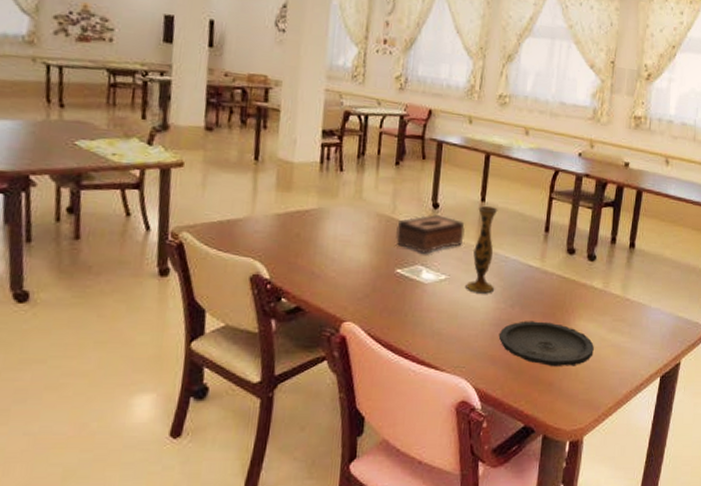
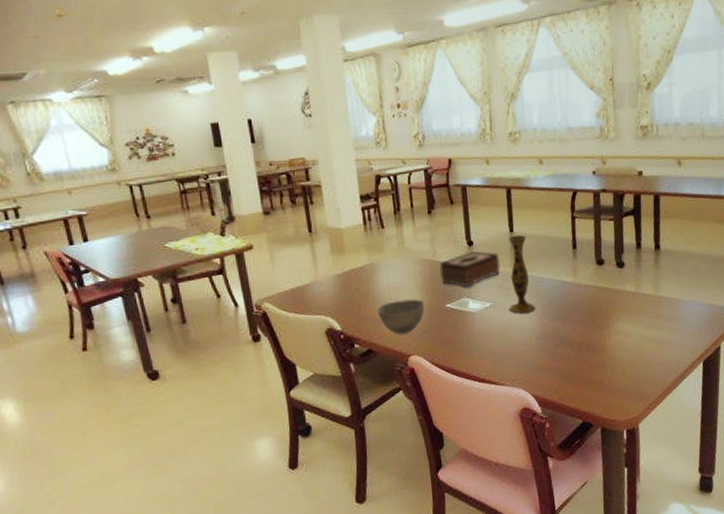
bowl: none [315,255,372,295] -> present [377,299,425,335]
plate: present [498,321,594,366] -> none [546,328,636,367]

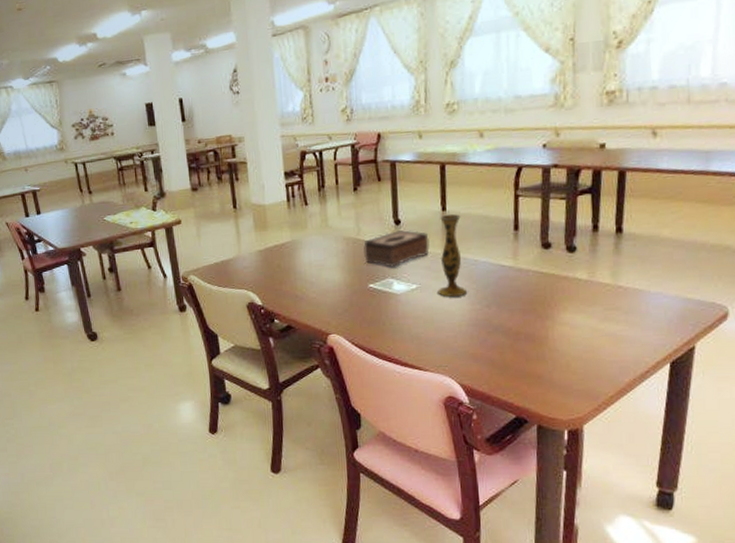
bowl: present [377,299,425,335] -> none [297,277,347,312]

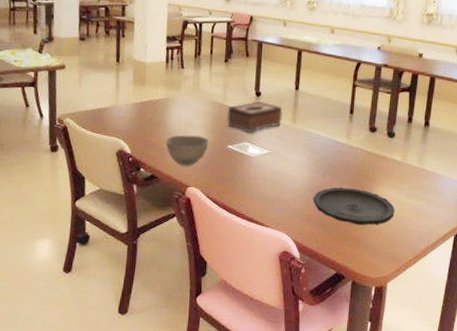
bowl: none [297,277,347,312] -> present [165,135,209,166]
vase: present [438,213,468,298] -> none [284,93,310,165]
plate: none [477,317,585,360] -> present [313,187,395,225]

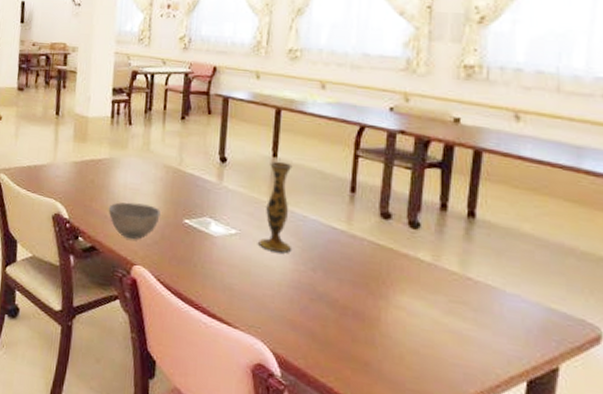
tissue box: present [227,100,282,133] -> none [183,167,255,207]
vase: none [284,93,310,165] -> present [258,161,293,253]
plate: present [313,187,395,225] -> none [298,287,424,349]

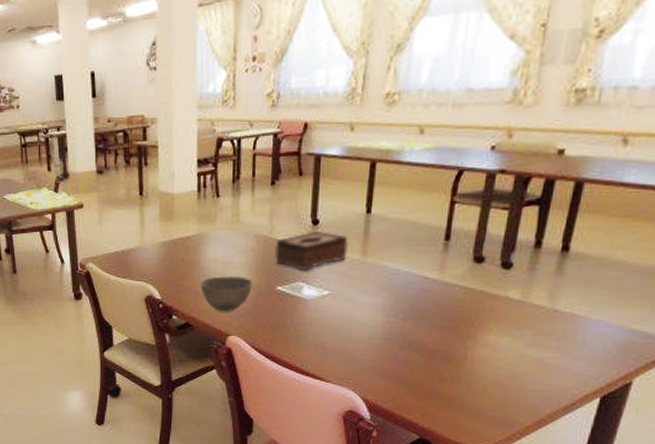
tissue box: none [183,167,255,207] -> present [275,230,348,271]
vase: present [258,161,293,253] -> none [351,217,387,308]

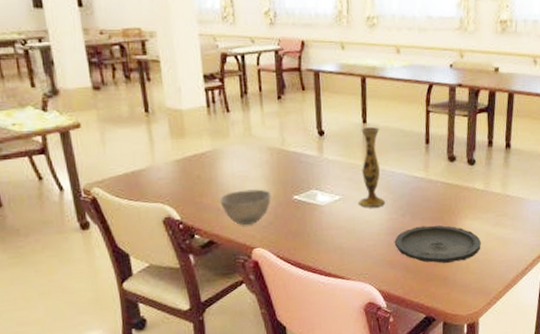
tissue box: present [275,230,348,271] -> none [288,140,351,179]
vase: none [351,217,387,308] -> present [359,126,386,208]
plate: none [389,334,508,382] -> present [394,225,481,263]

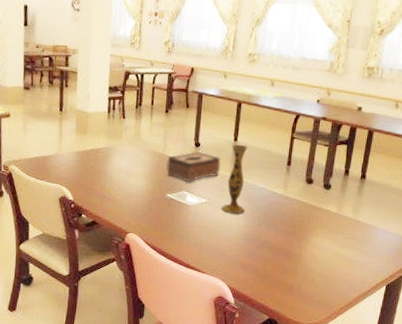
bowl: present [219,189,271,226] -> none [106,183,148,213]
tissue box: none [288,140,351,179] -> present [166,151,221,183]
plate: present [394,225,481,263] -> none [248,236,328,274]

